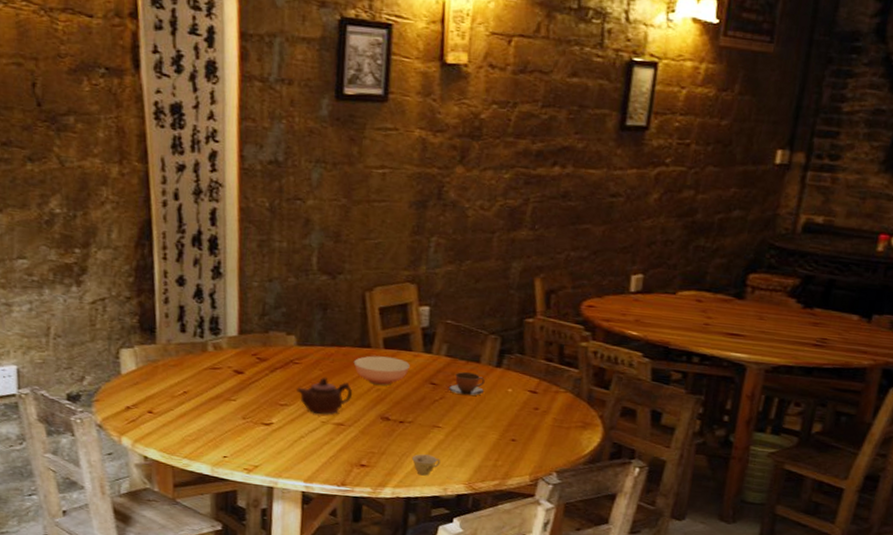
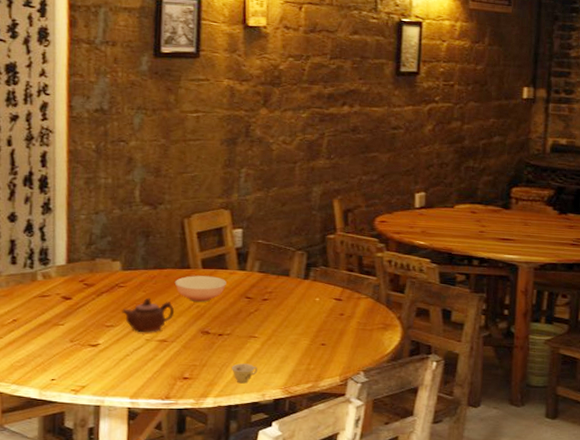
teacup: present [449,372,485,396] -> none [263,286,295,307]

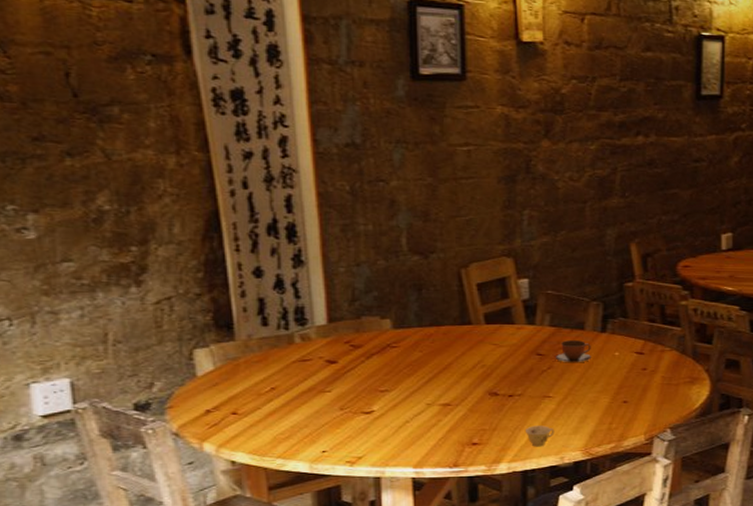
teapot: present [122,297,175,332] -> none [397,358,457,396]
bowl: present [174,275,227,302] -> none [455,332,514,361]
teacup: none [263,286,295,307] -> present [556,340,591,363]

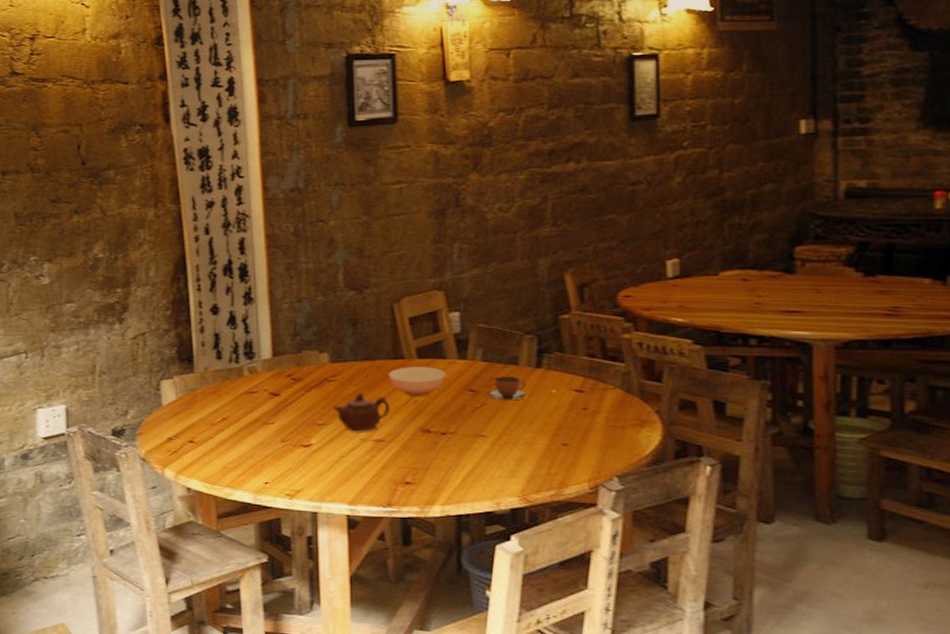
teapot: none [397,358,457,396] -> present [333,392,391,431]
bowl: none [455,332,514,361] -> present [388,367,446,396]
teacup: present [526,425,554,447] -> none [459,466,489,490]

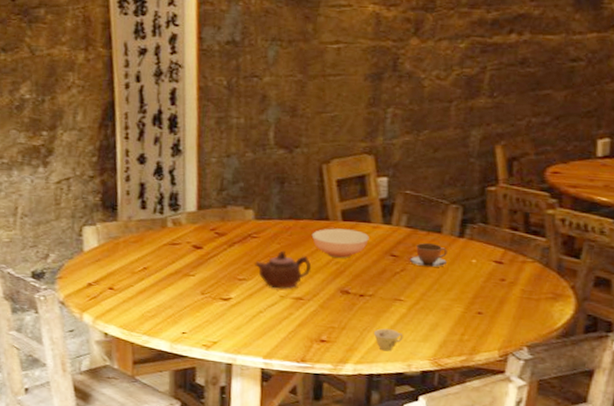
teacup: none [459,466,489,490] -> present [374,328,404,351]

